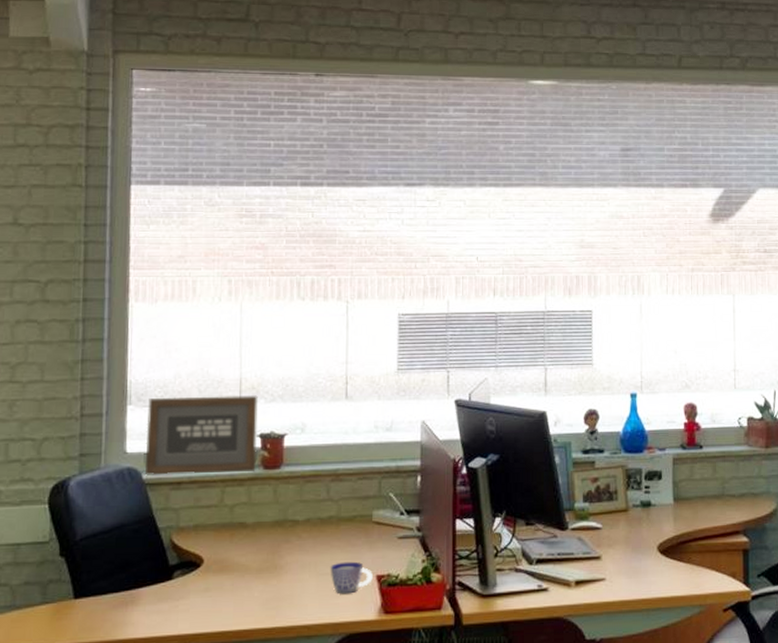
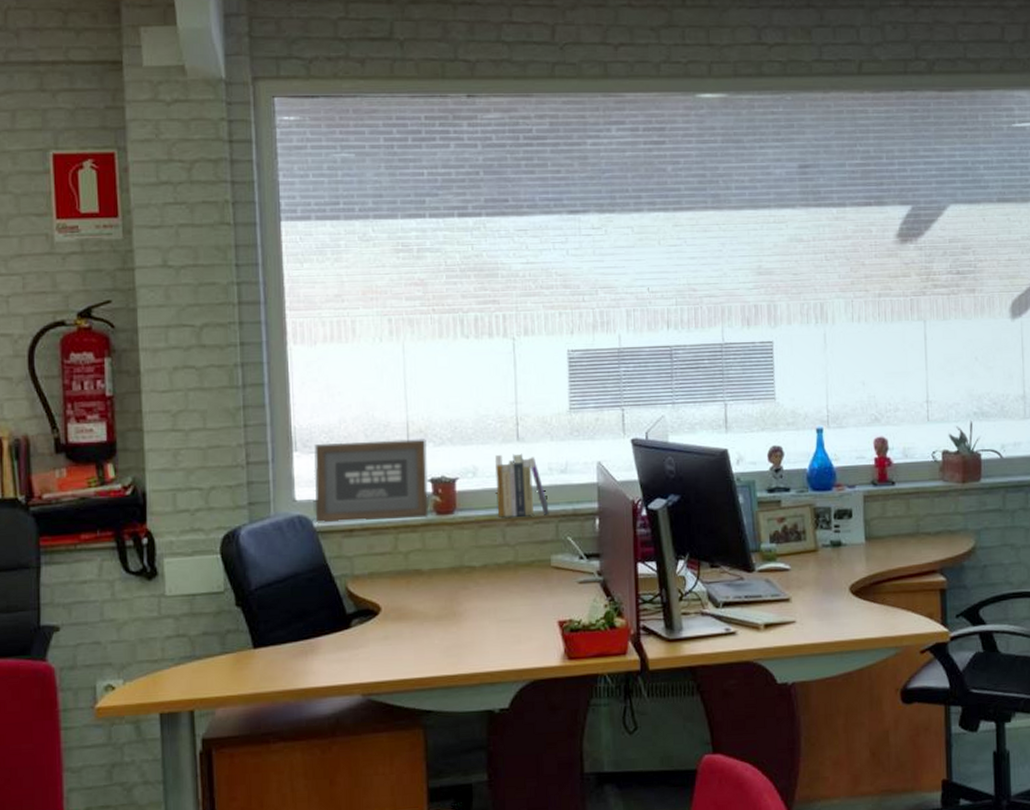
books: none [323,411,373,473] -> present [495,453,549,518]
cup: present [330,561,373,594] -> none [510,607,554,641]

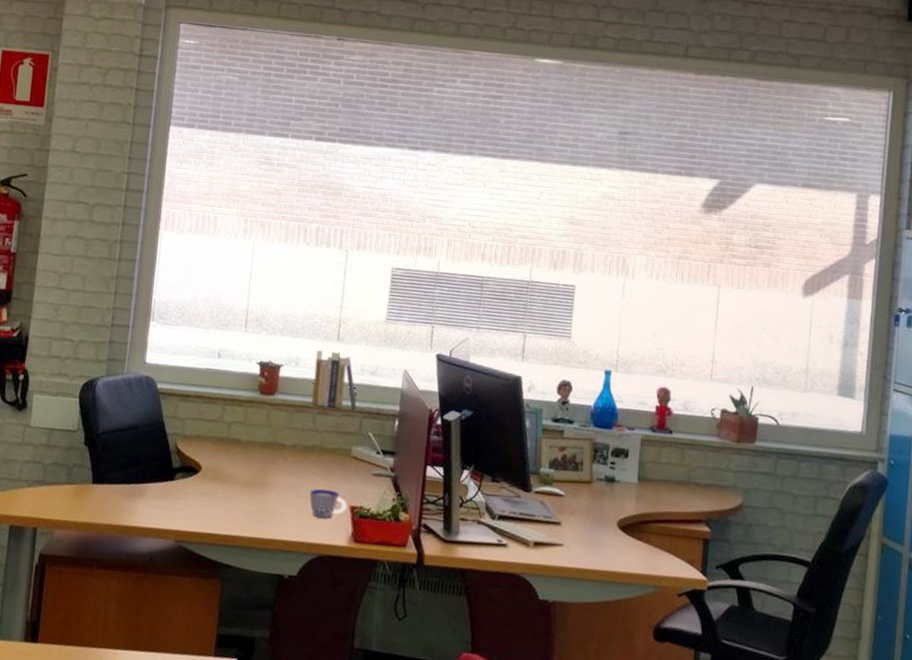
picture frame: present [314,439,429,523] -> none [160,317,261,396]
cup: none [510,607,554,641] -> present [309,488,347,519]

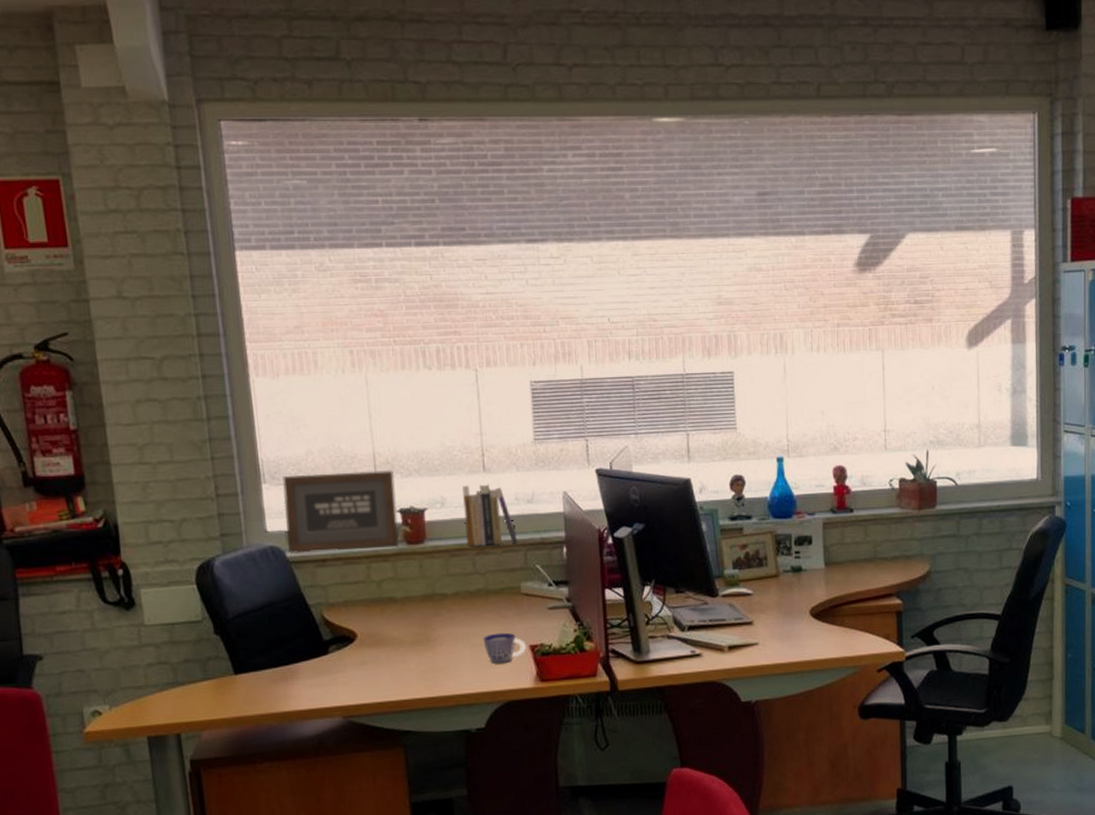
picture frame: none [160,317,261,396] -> present [282,470,399,554]

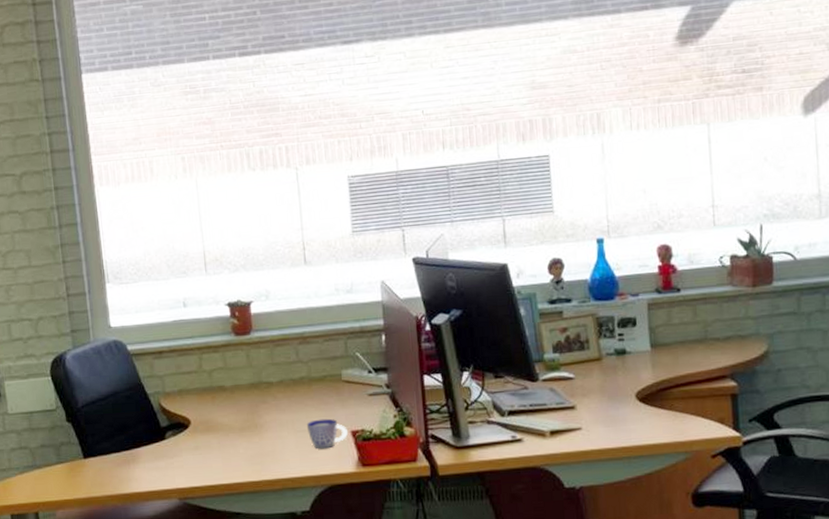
picture frame: present [282,470,399,554] -> none [124,266,228,347]
books: present [462,484,518,547] -> none [285,276,338,337]

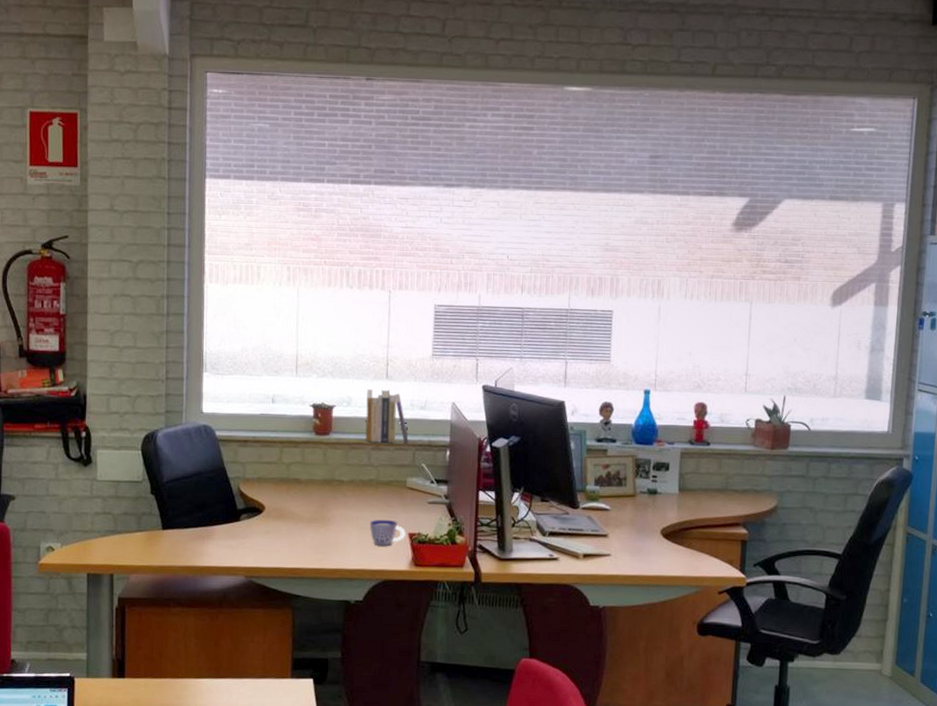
books: none [285,276,338,337] -> present [365,389,408,444]

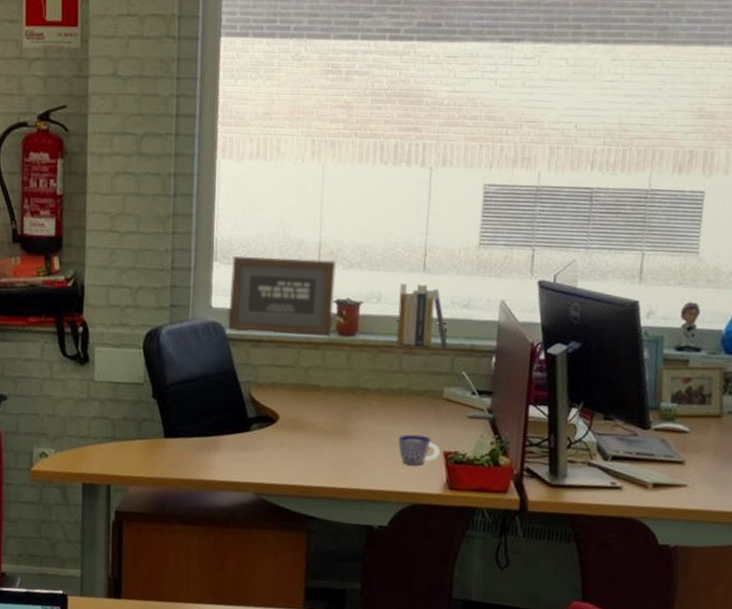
picture frame: none [218,367,311,437] -> present [228,256,336,338]

